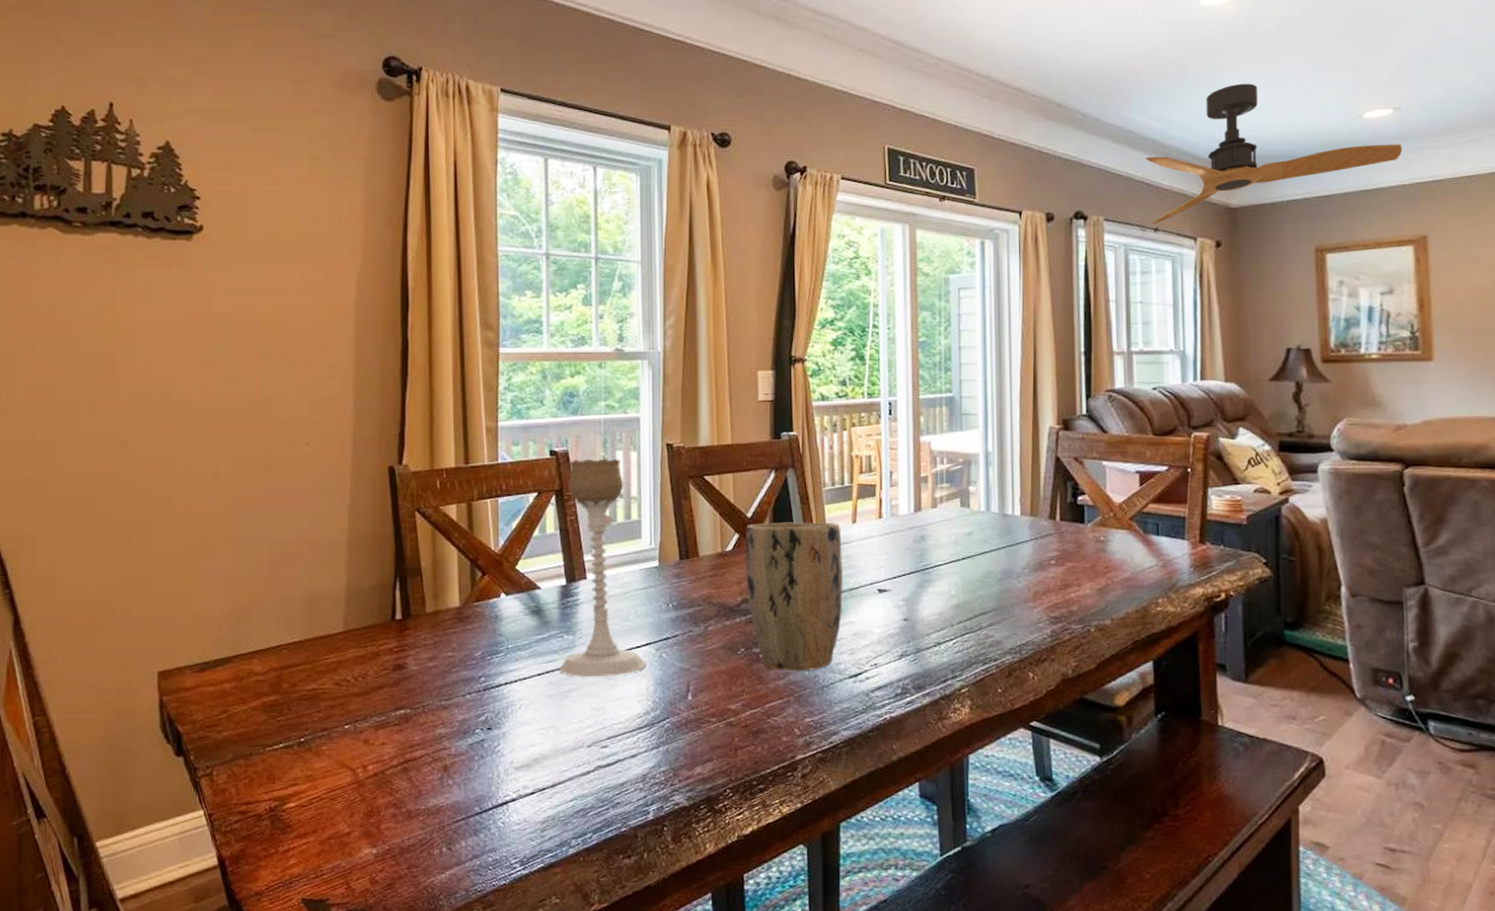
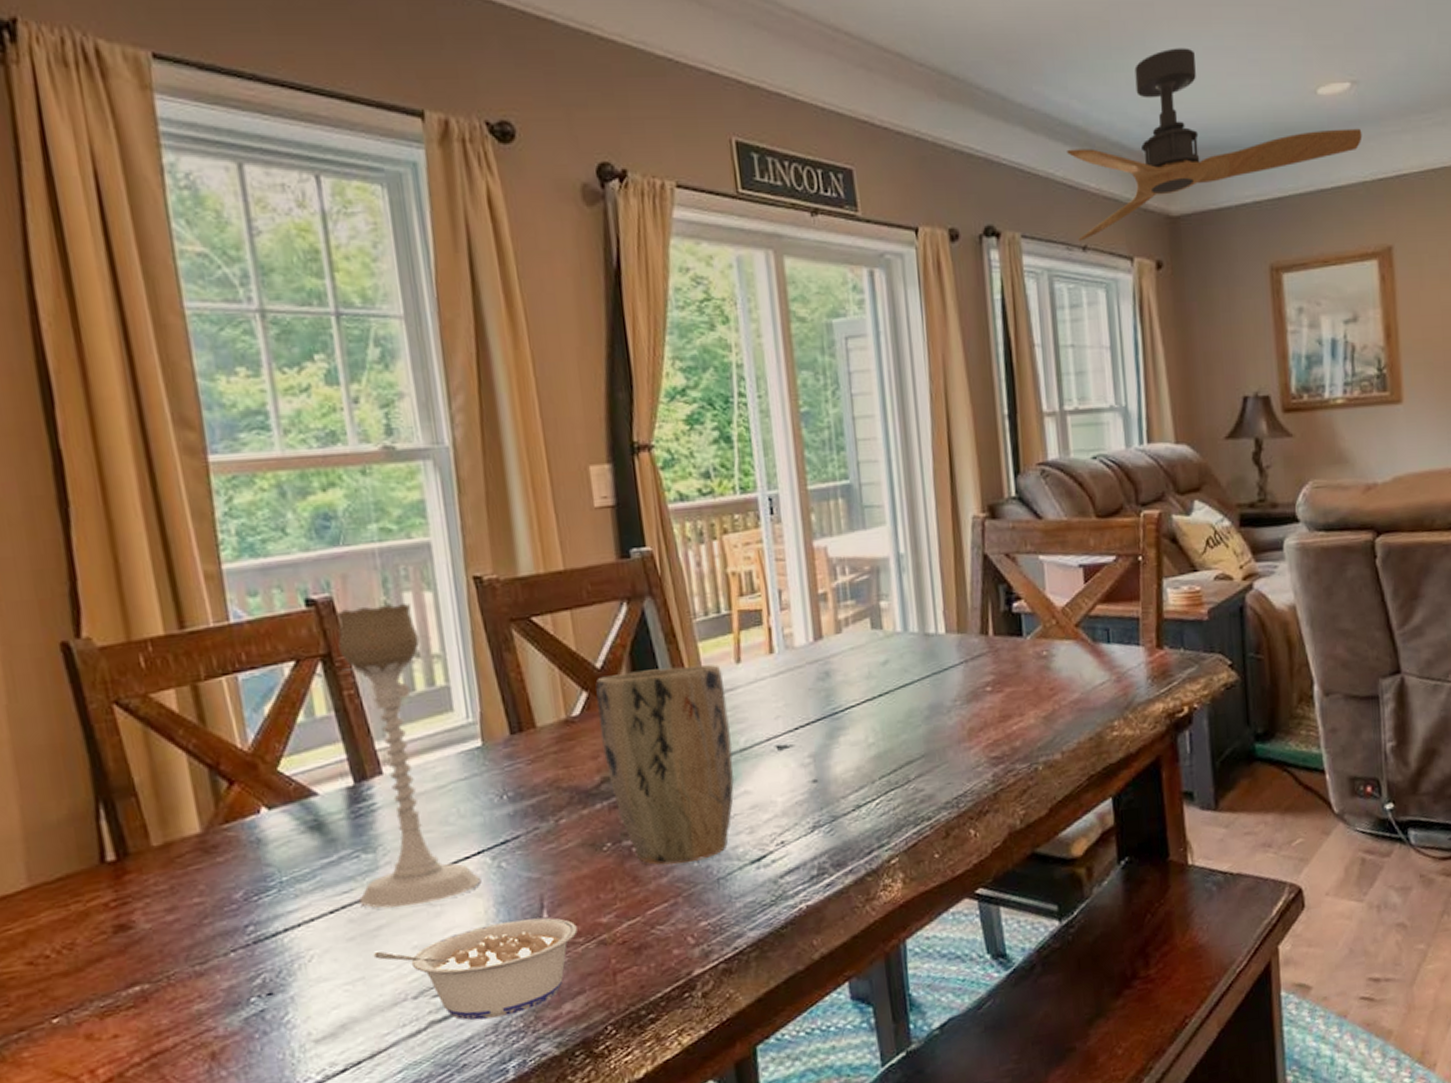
legume: none [563,698,712,770] -> present [373,918,578,1021]

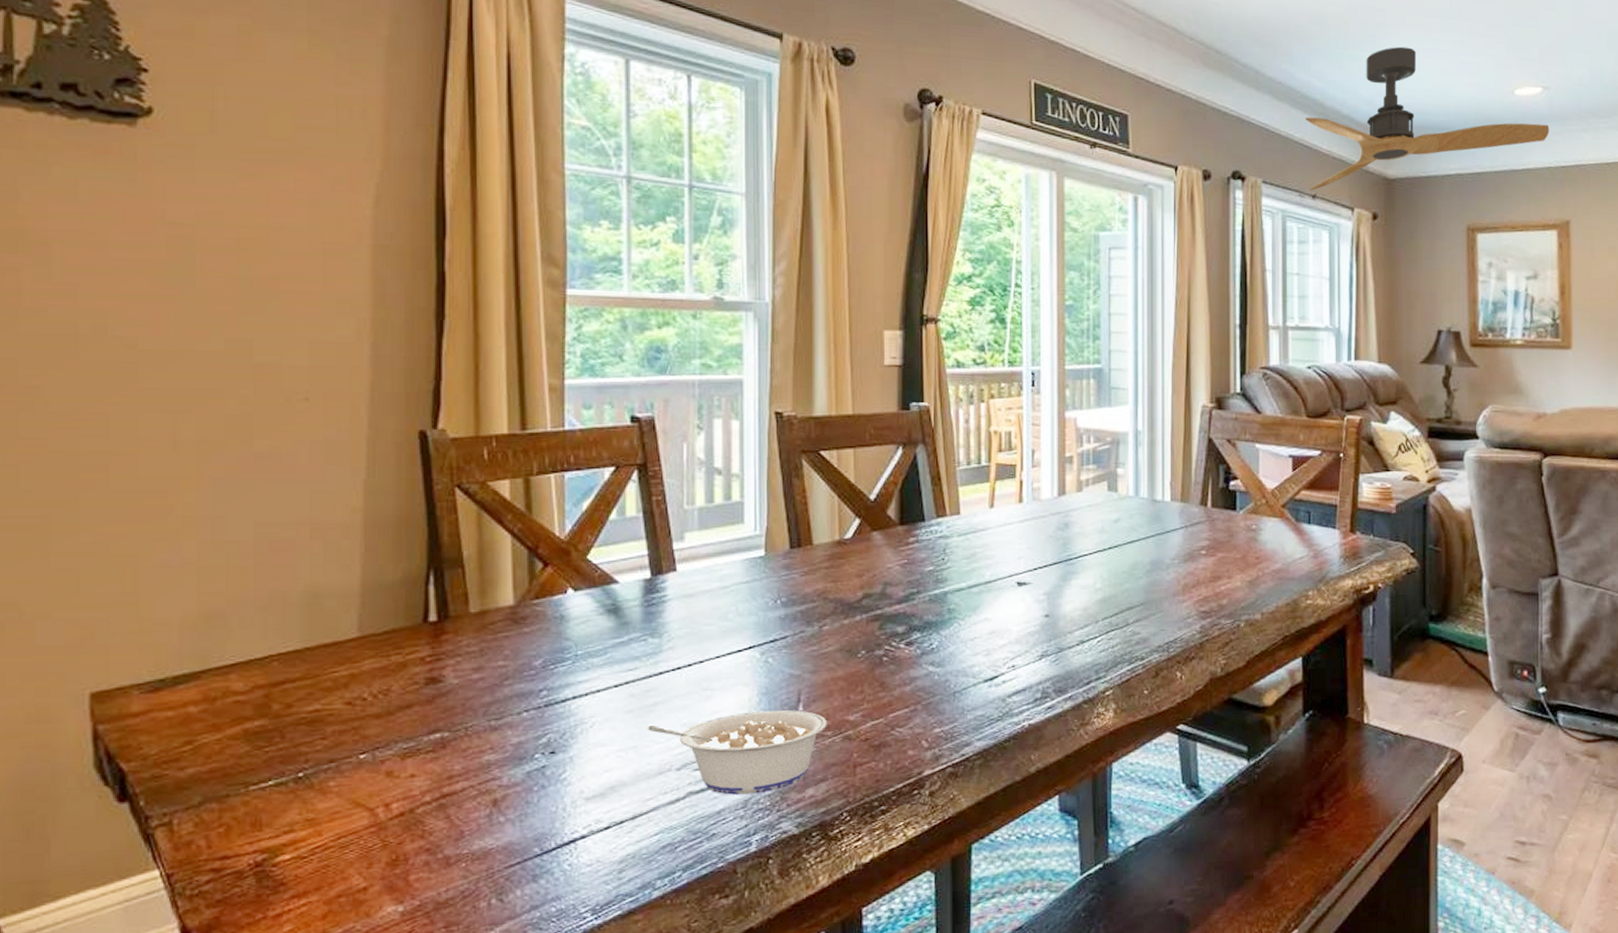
candle holder: present [335,602,481,908] -> none [642,427,749,688]
plant pot: present [595,664,735,866] -> none [868,506,979,676]

